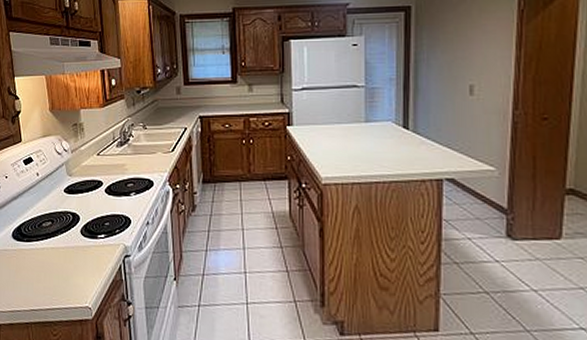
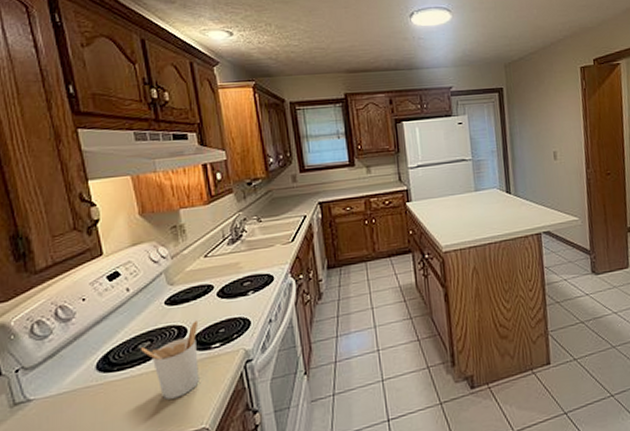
utensil holder: none [44,211,88,275] -> present [141,320,199,400]

